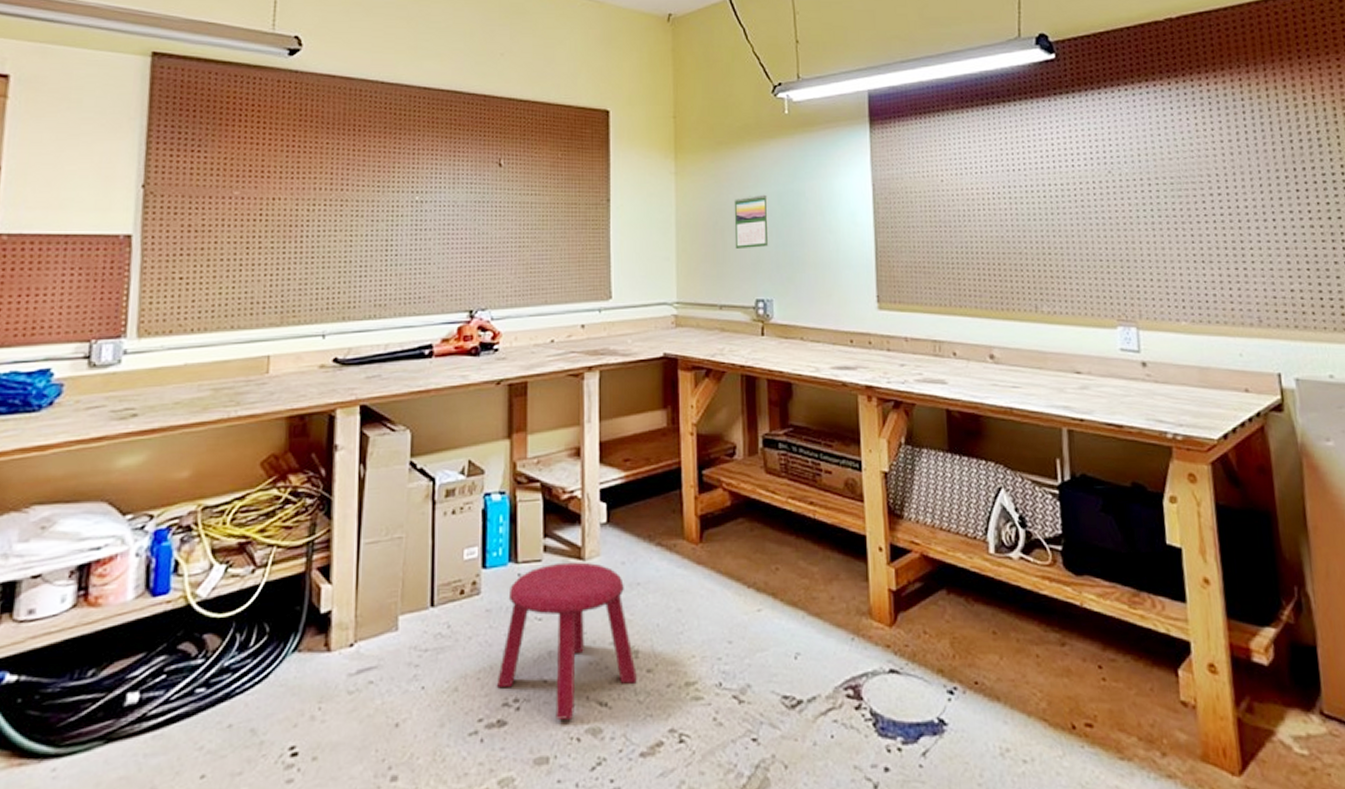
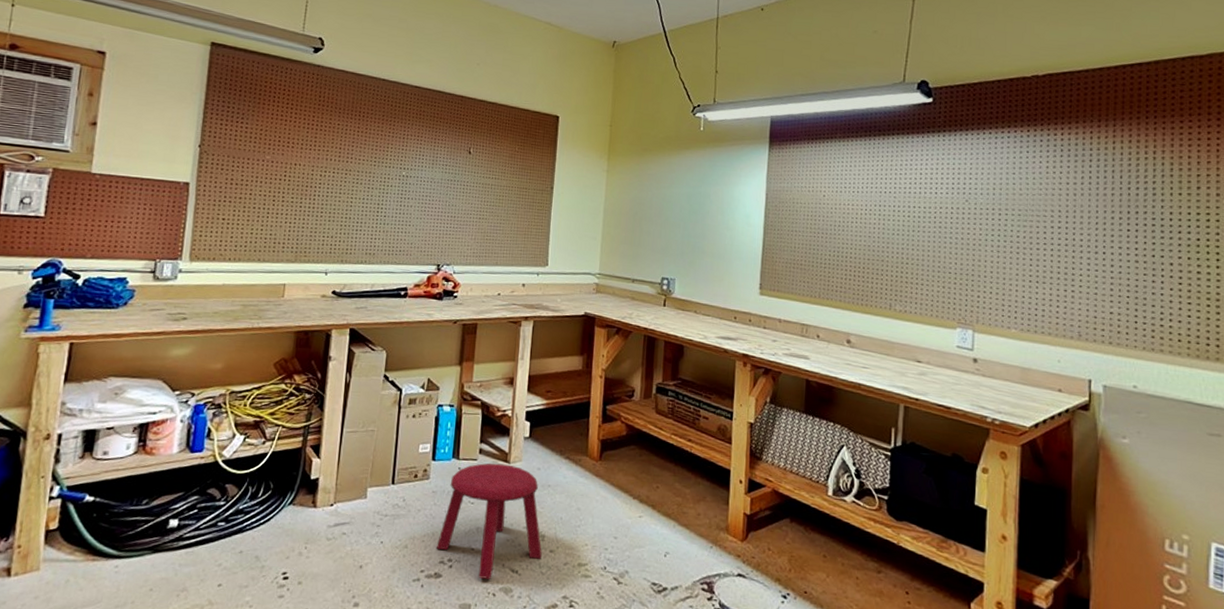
calendar: present [734,194,769,250] -> none [649,194,680,237]

